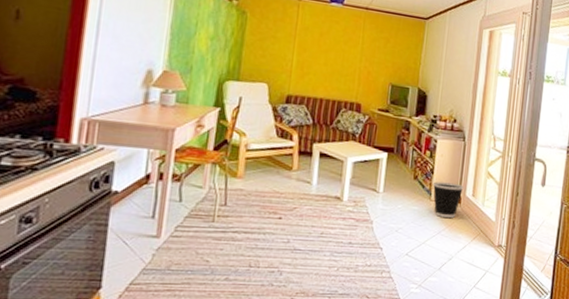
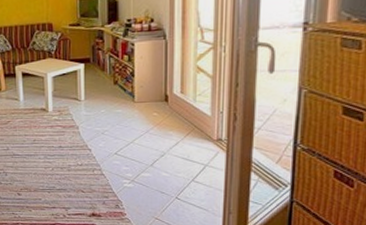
wastebasket: present [432,181,464,218] -> none [134,82,170,117]

